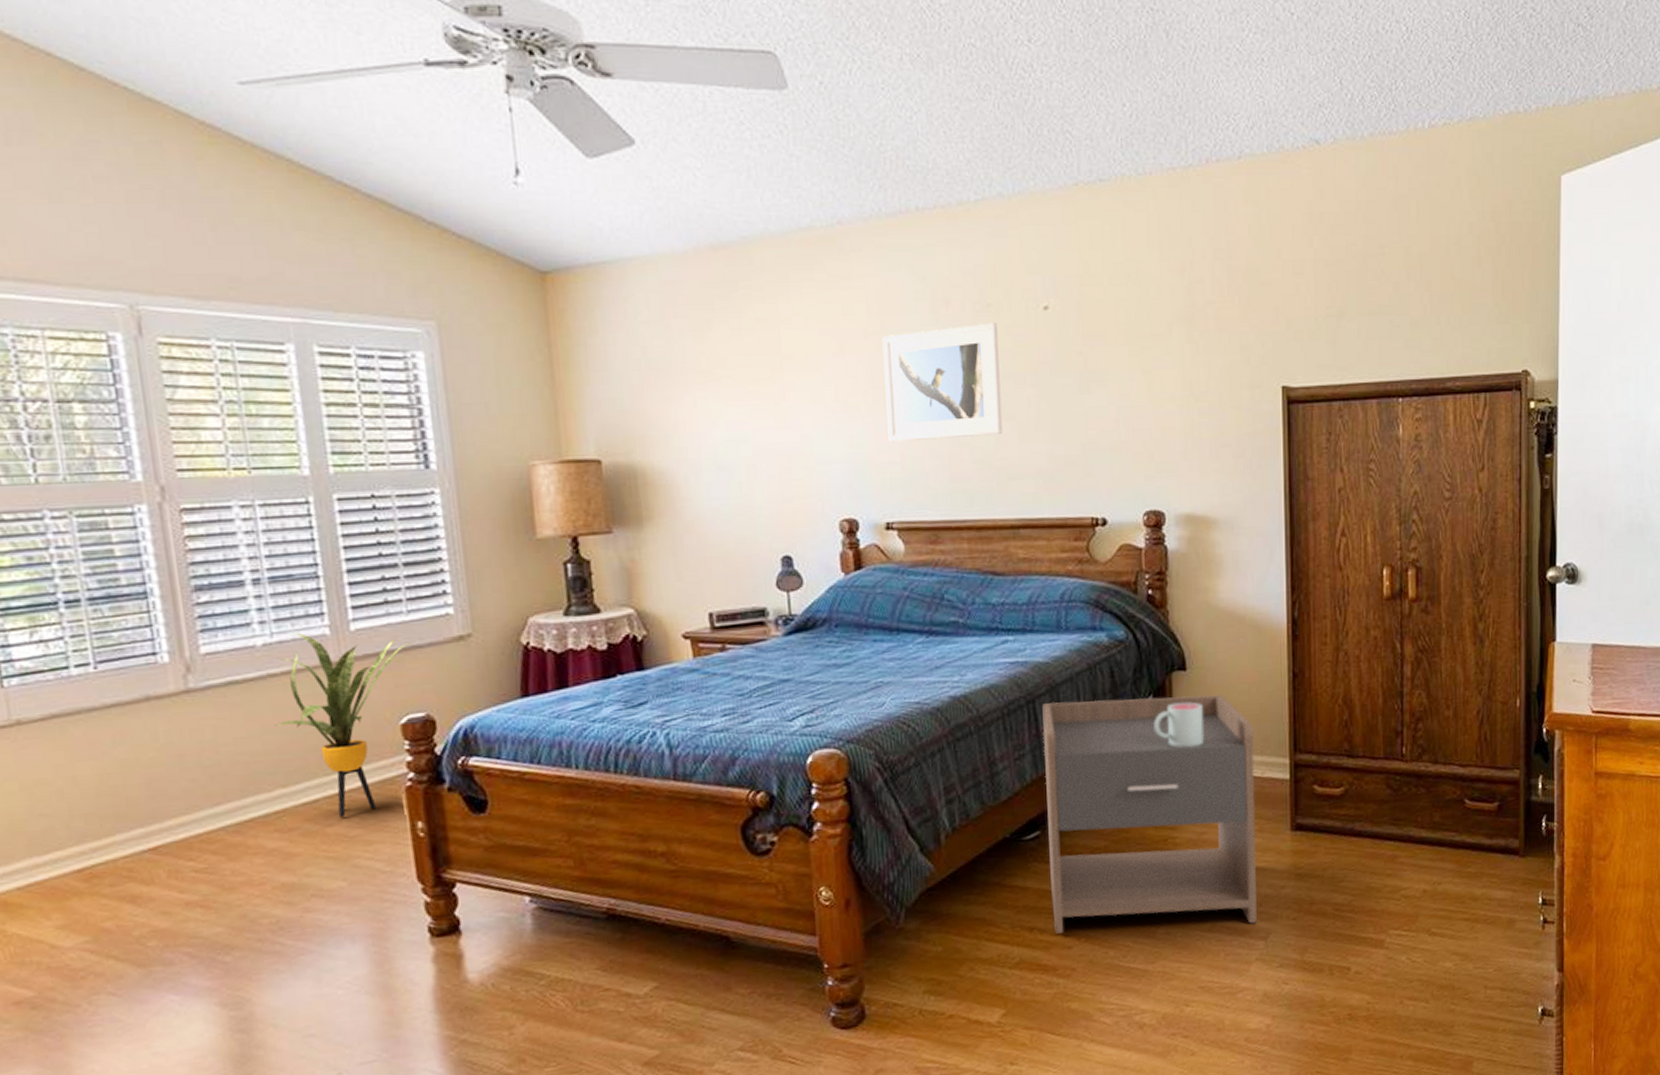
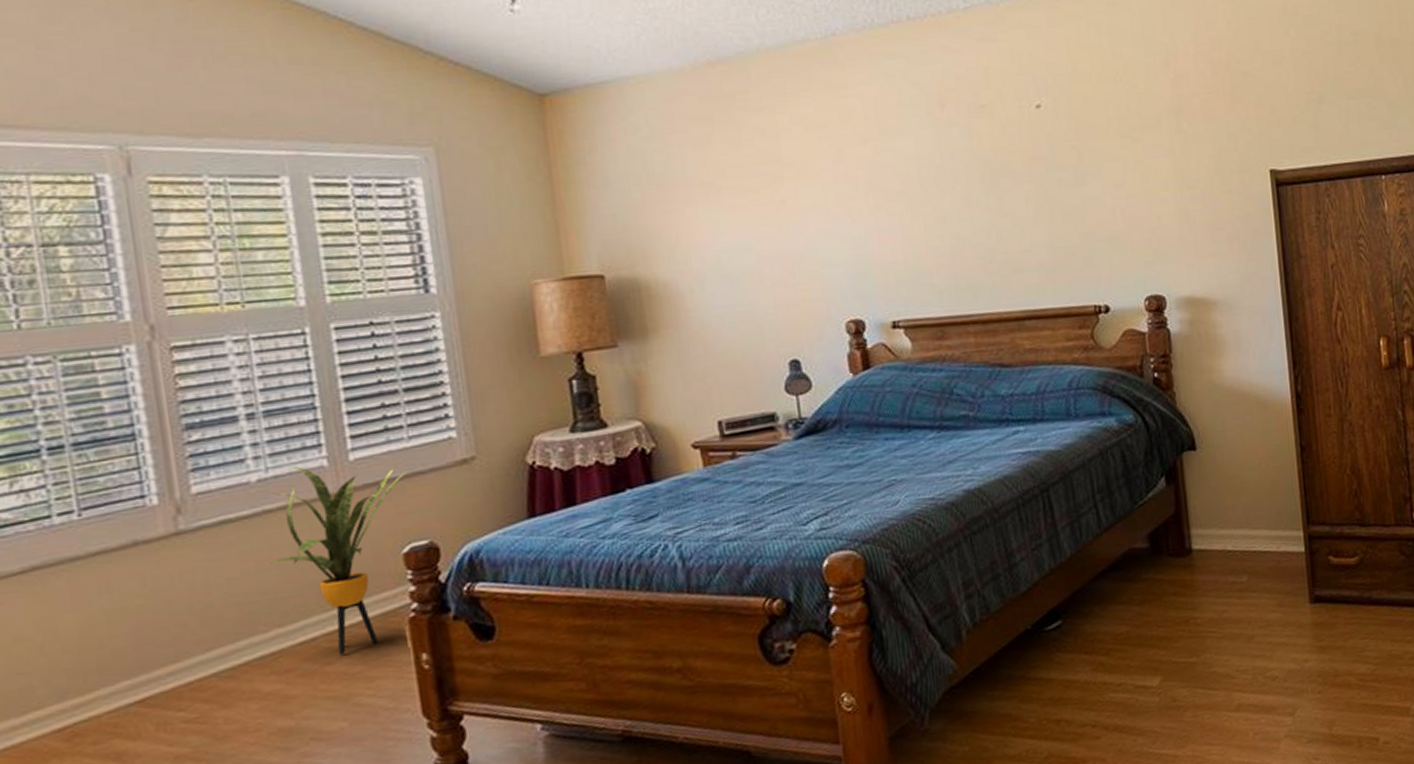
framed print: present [882,322,1003,443] -> none [880,122,1003,243]
nightstand: present [1042,695,1257,934] -> none [1056,472,1283,724]
mug: present [1153,702,1204,747] -> none [1168,481,1218,527]

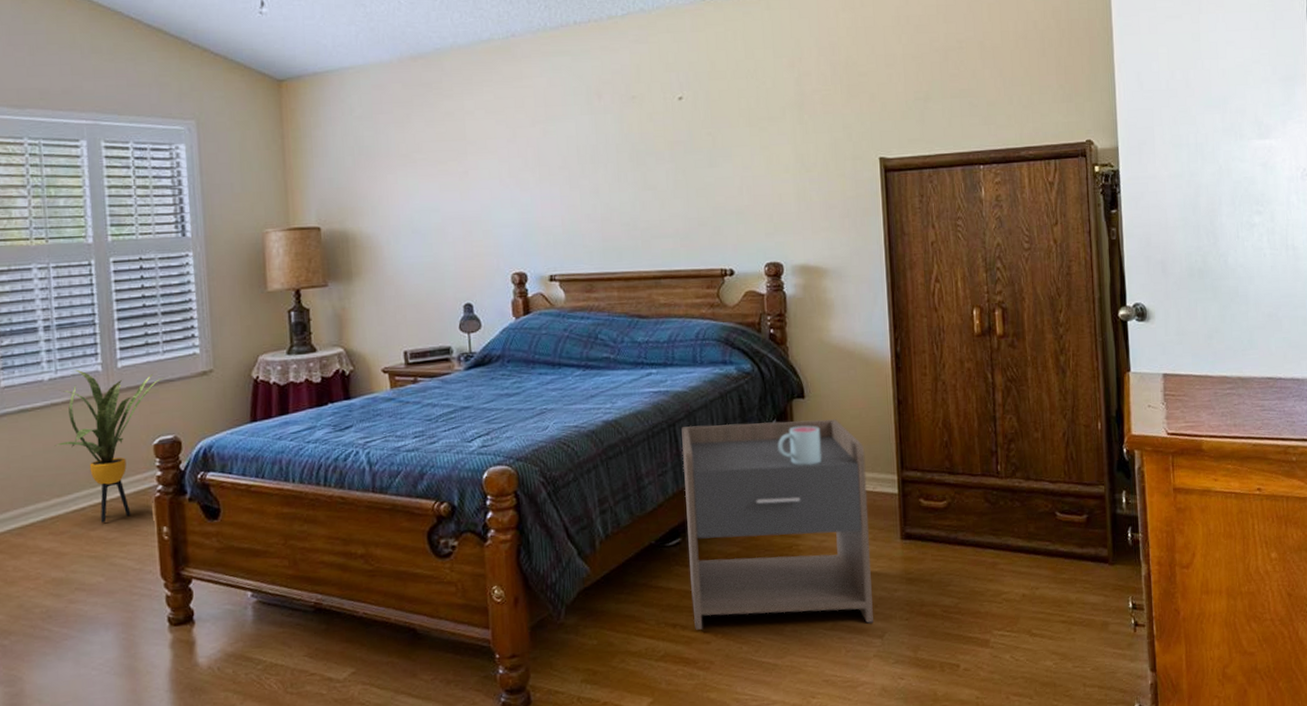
nightstand: none [1056,472,1283,724] -> present [681,419,874,630]
mug: none [1168,481,1218,527] -> present [777,425,822,465]

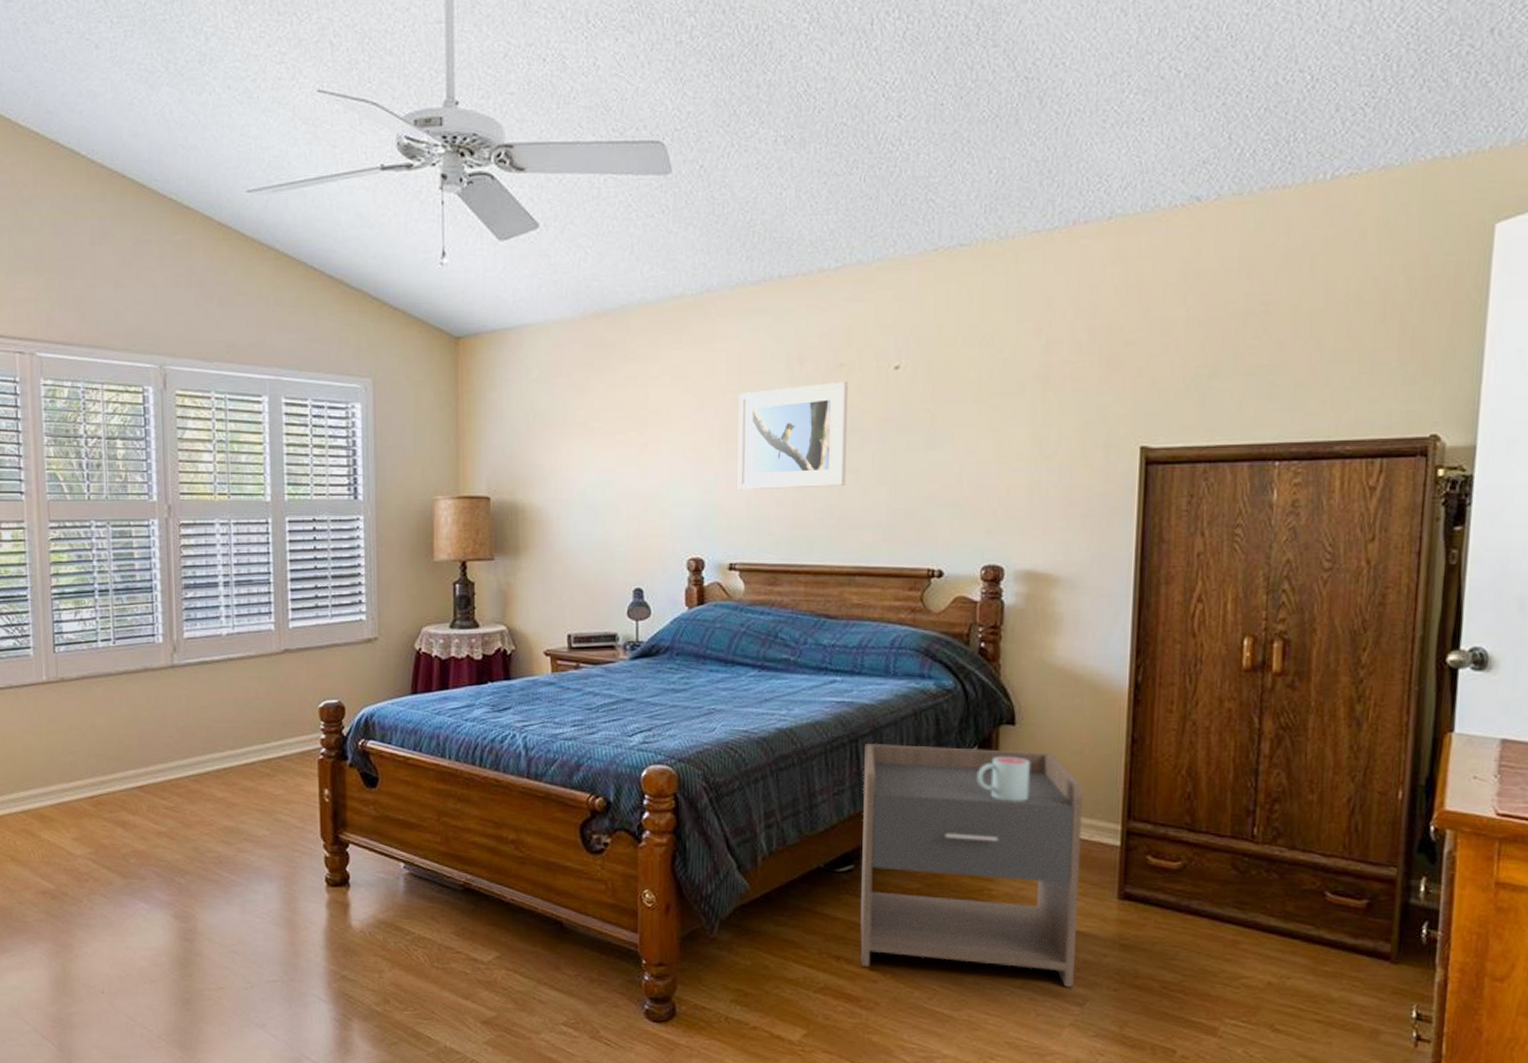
house plant: present [55,369,165,523] -> none [230,626,332,779]
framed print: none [547,110,646,210] -> present [738,381,848,490]

